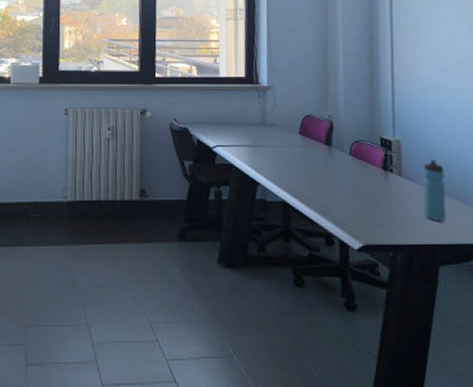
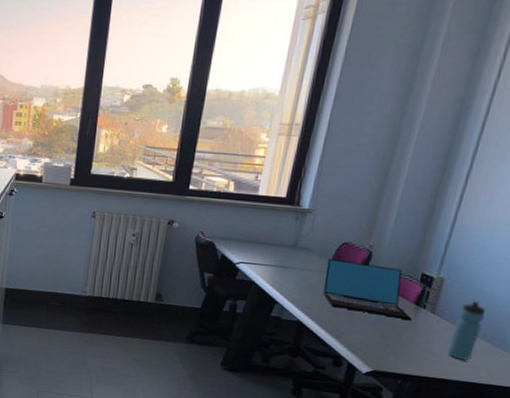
laptop: none [295,132,384,186] -> present [323,258,412,320]

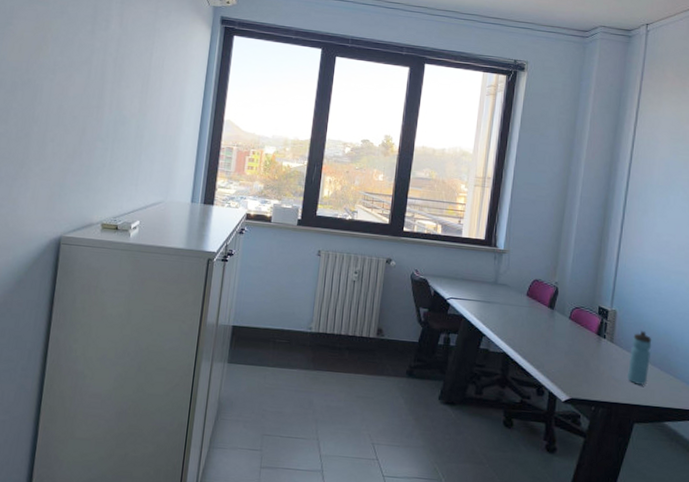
laptop: present [323,258,412,320] -> none [522,294,596,349]

